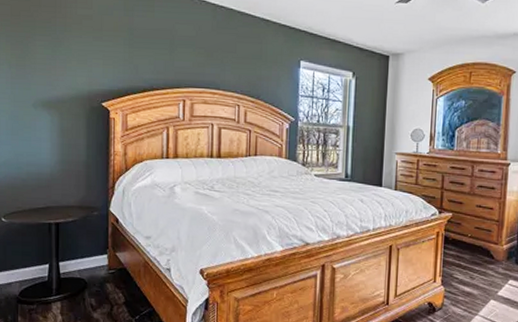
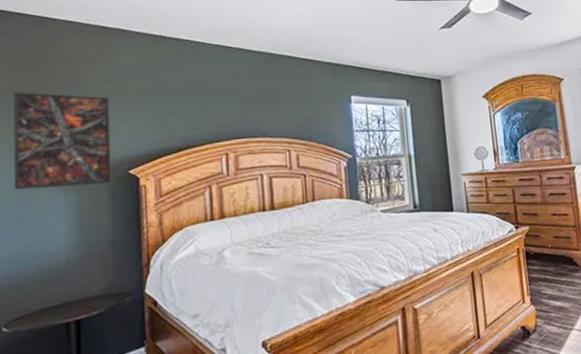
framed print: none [12,18,89,112] -> present [13,91,112,191]

